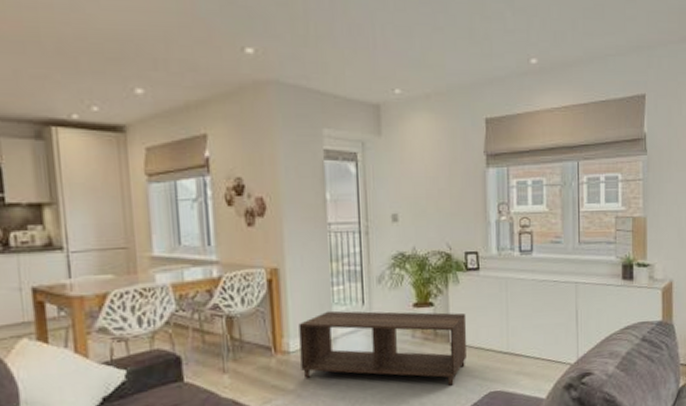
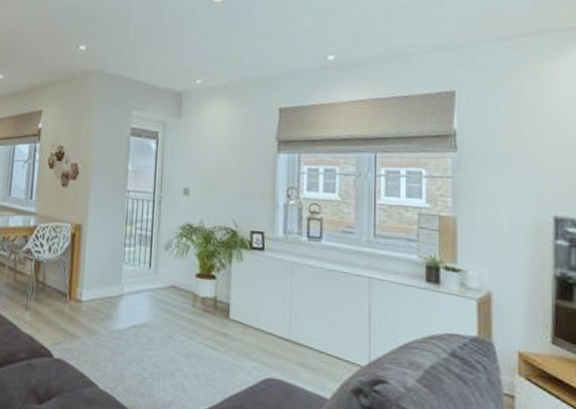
coffee table: present [298,310,467,386] -> none [89,268,248,363]

